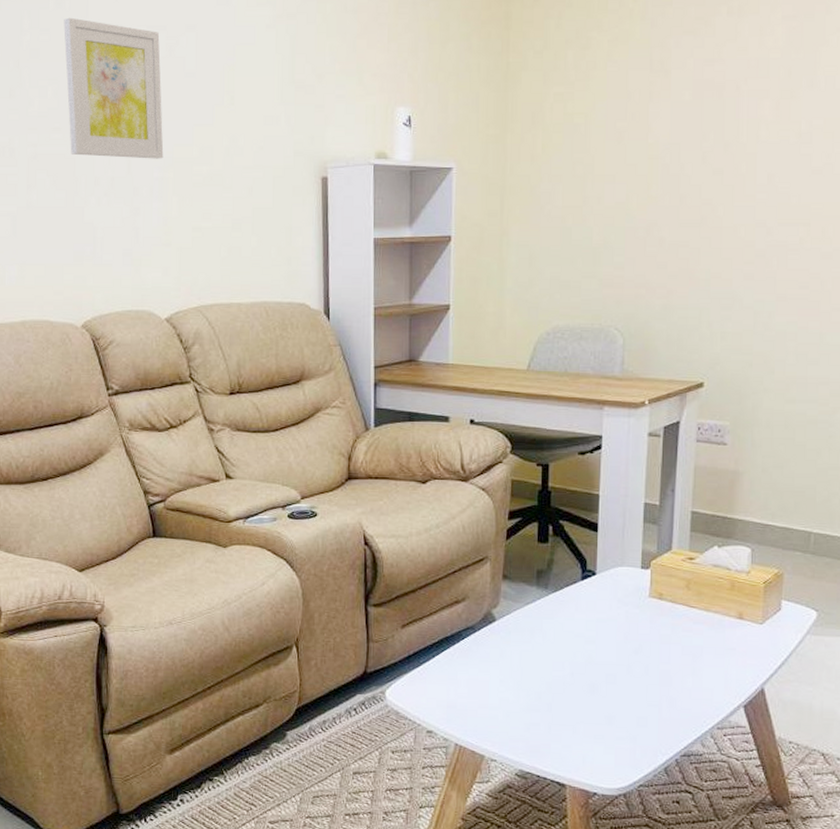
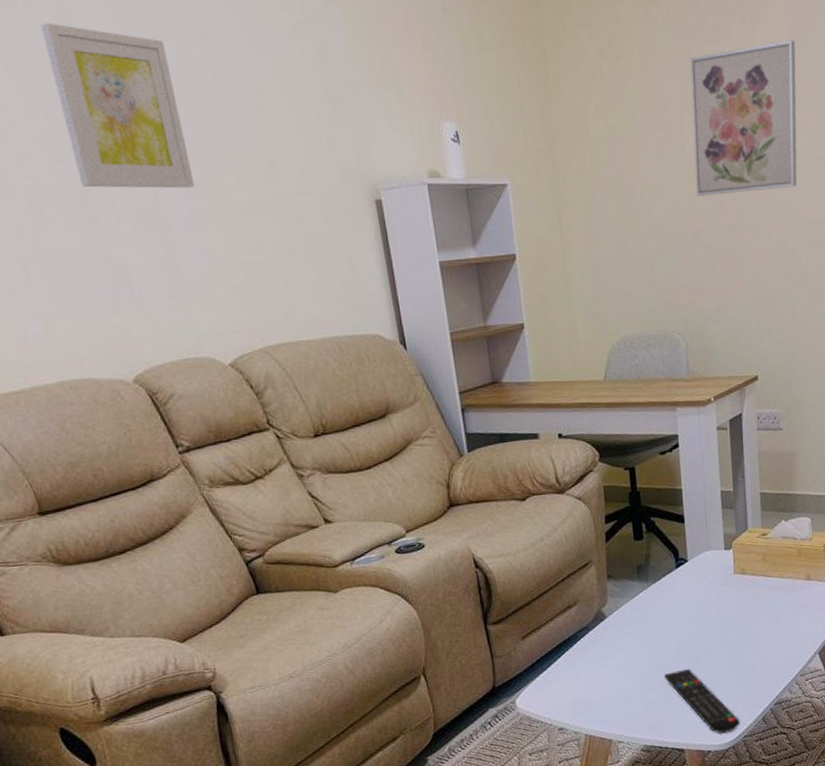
remote control: none [552,693,636,777] -> present [663,668,740,734]
wall art: none [654,31,789,188] -> present [689,40,797,196]

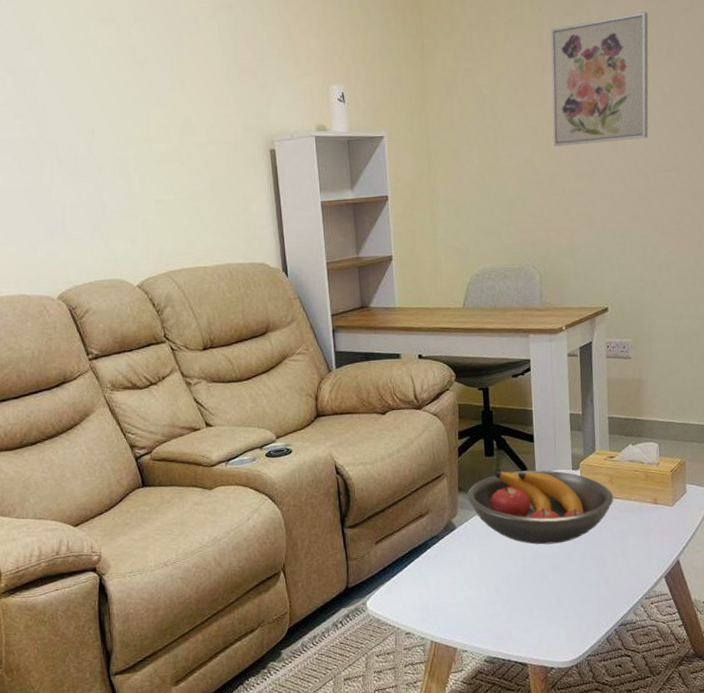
wall art: present [41,23,195,189] -> none [17,12,123,140]
fruit bowl: none [616,551,767,629] -> present [467,470,614,545]
remote control: present [663,668,740,734] -> none [509,583,584,651]

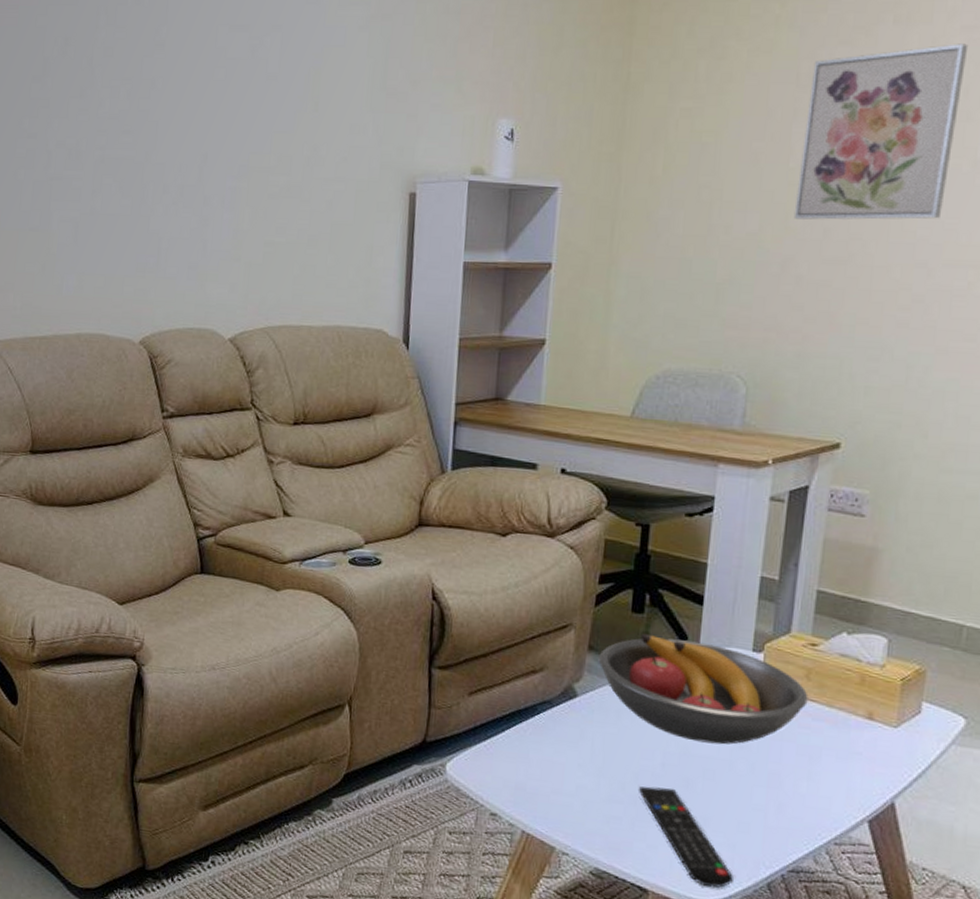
remote control: none [509,583,584,651] -> present [638,786,733,888]

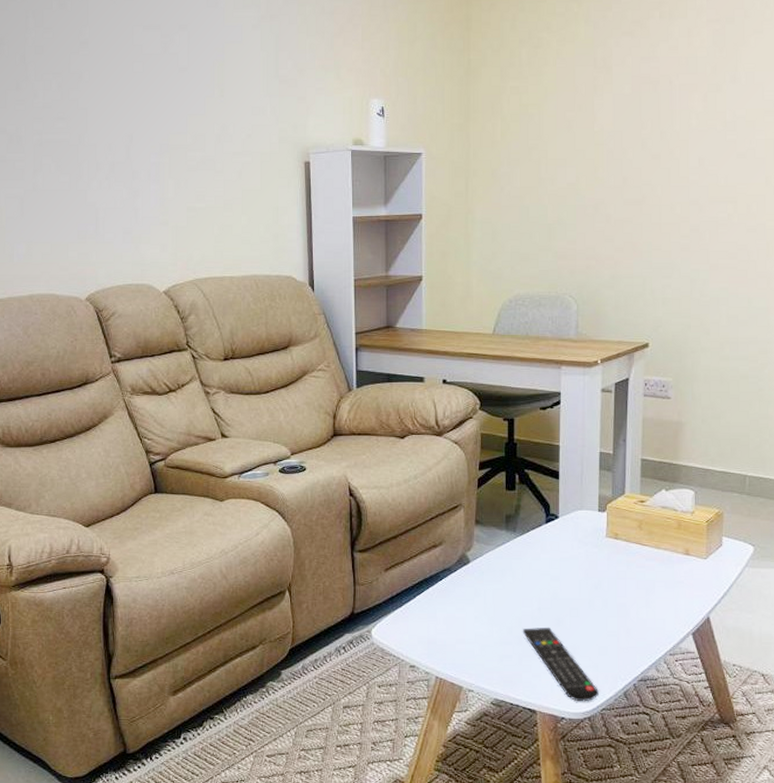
fruit bowl: present [598,633,808,745] -> none [484,506,642,588]
wall art: present [793,43,969,220] -> none [600,33,714,171]

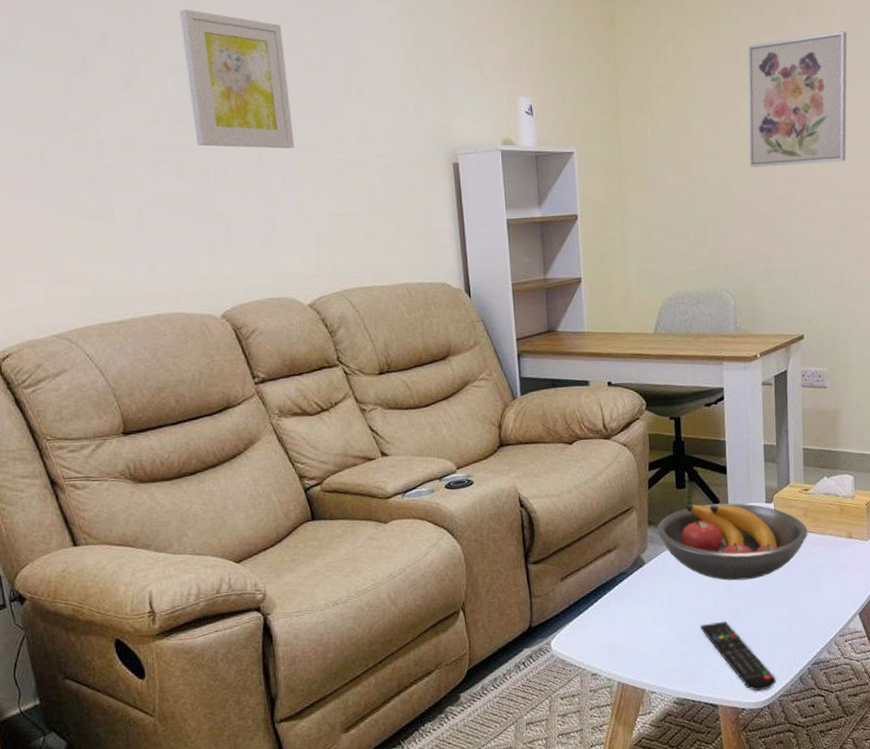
wall art: none [66,17,160,146] -> present [179,9,295,149]
fruit bowl: none [484,506,642,588] -> present [657,503,808,581]
wall art: none [600,33,714,171] -> present [747,31,847,167]

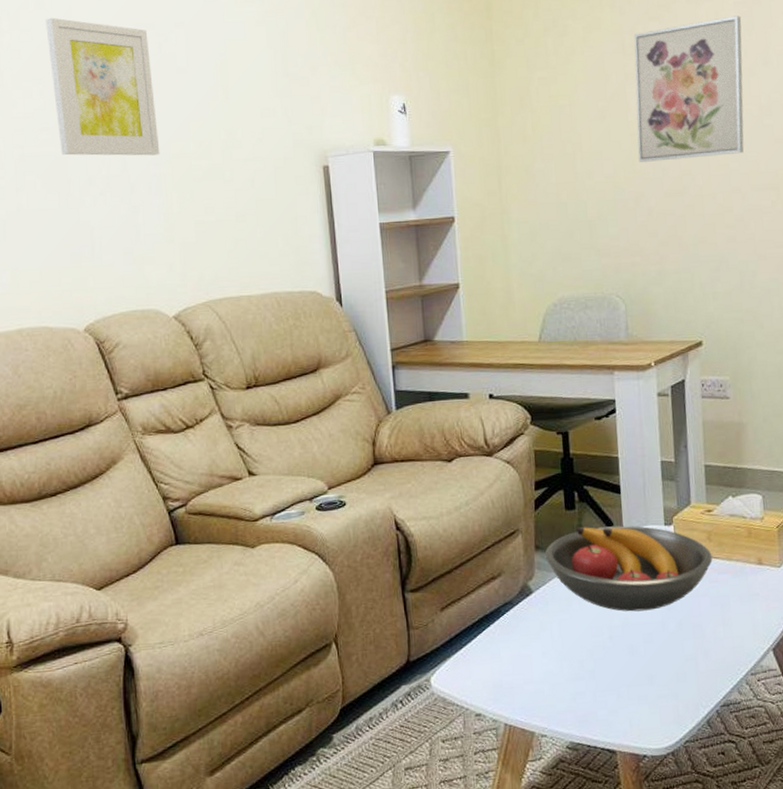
remote control: present [700,621,776,691] -> none [594,656,681,736]

